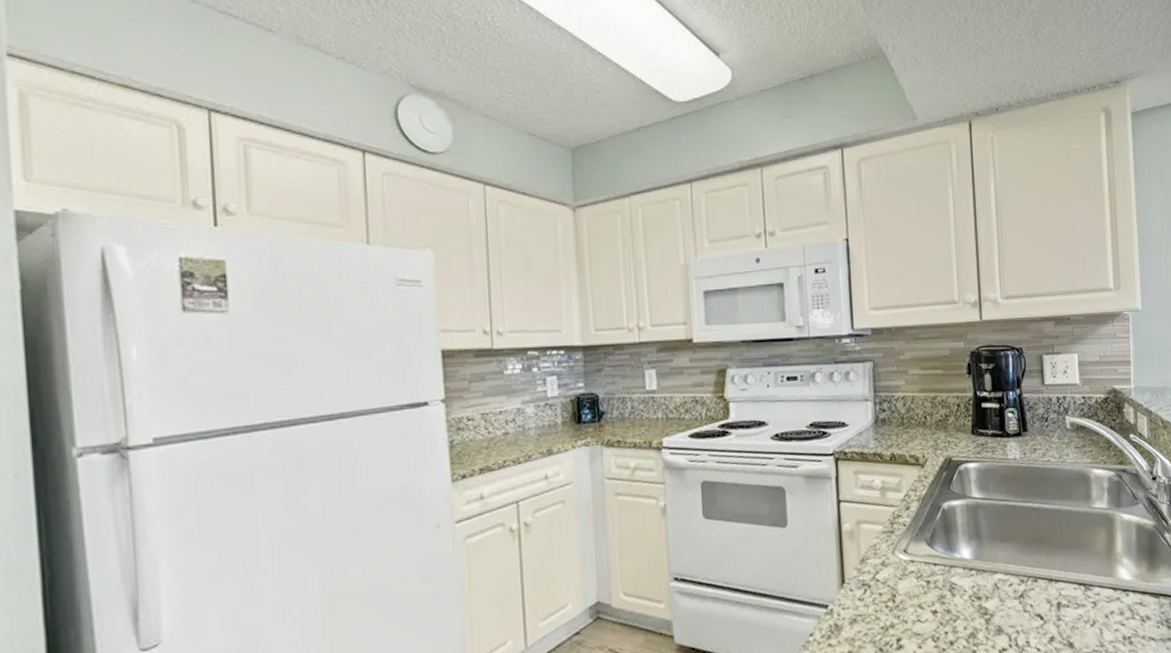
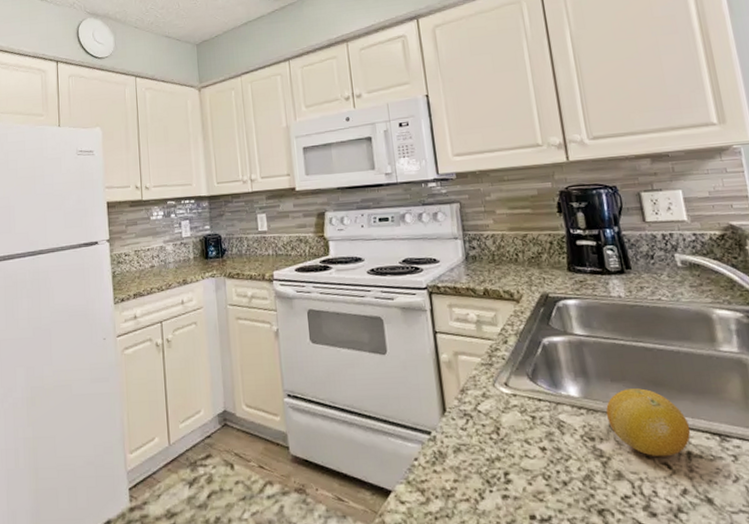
fruit: none [993,546,1062,610] -> present [606,388,691,457]

